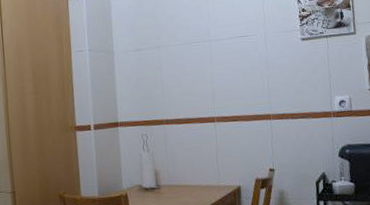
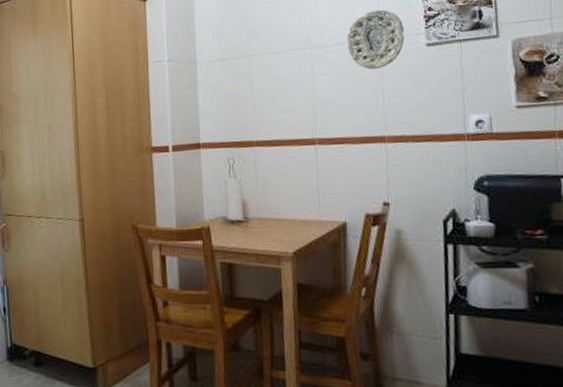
decorative plate: none [239,10,284,60] -> present [347,9,405,70]

